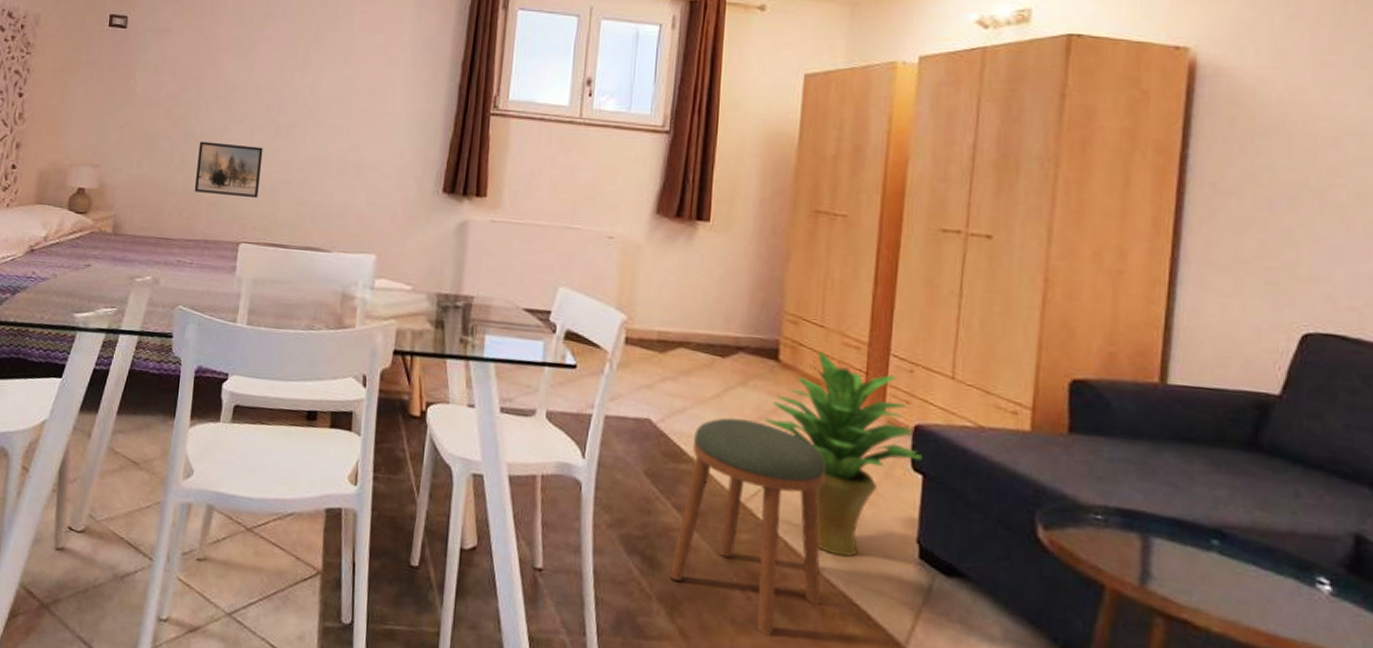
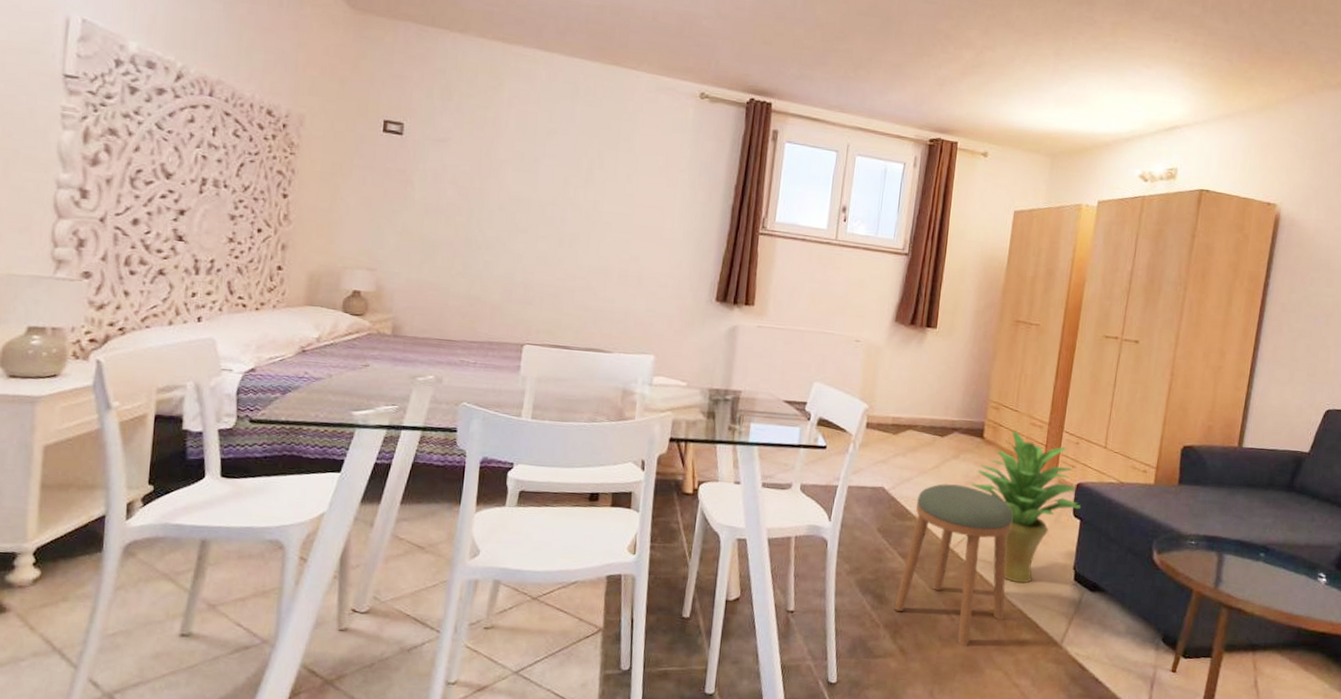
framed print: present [194,141,263,198] -> none [477,248,547,303]

